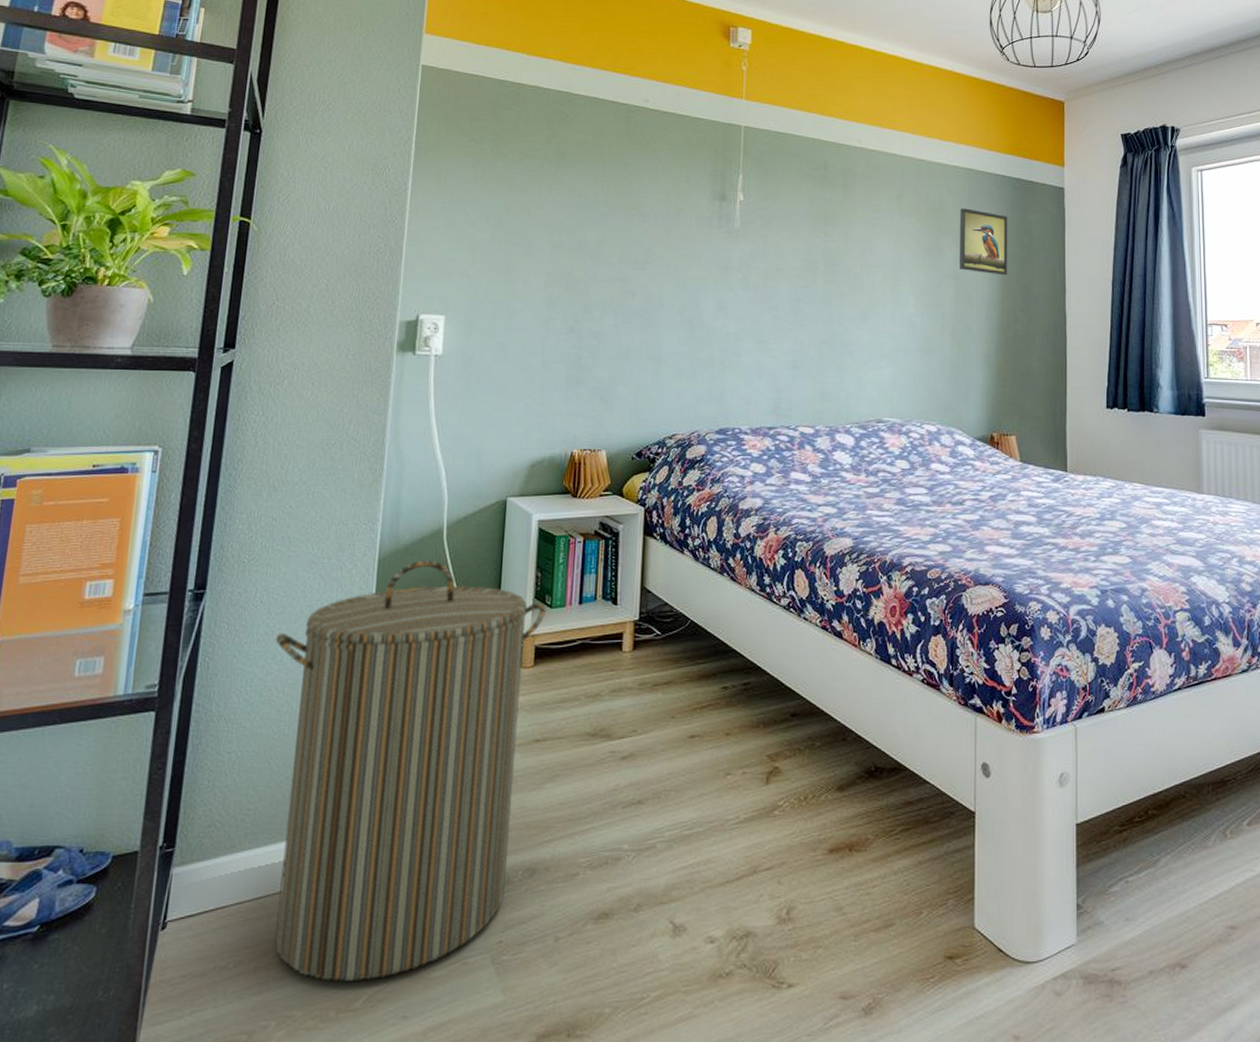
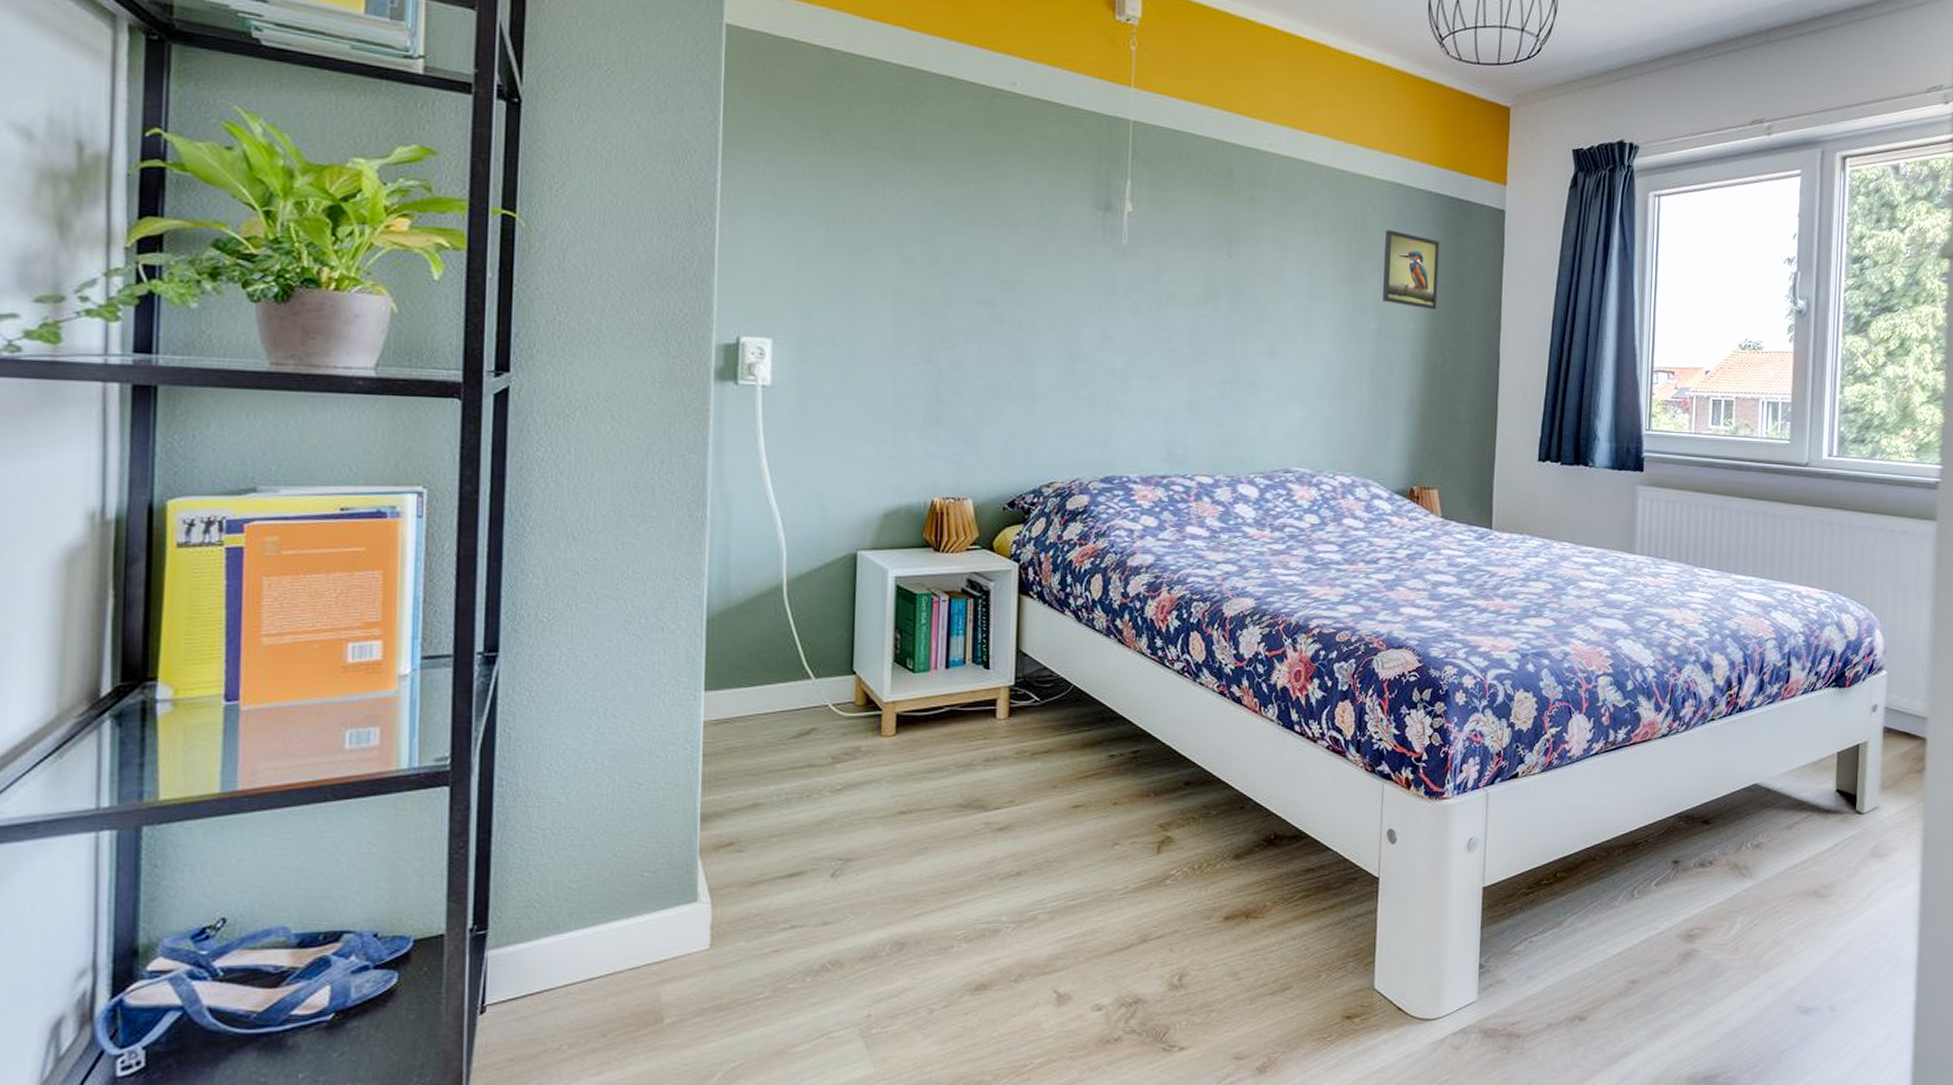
laundry hamper: present [274,560,546,981] -> none [588,620,907,1059]

